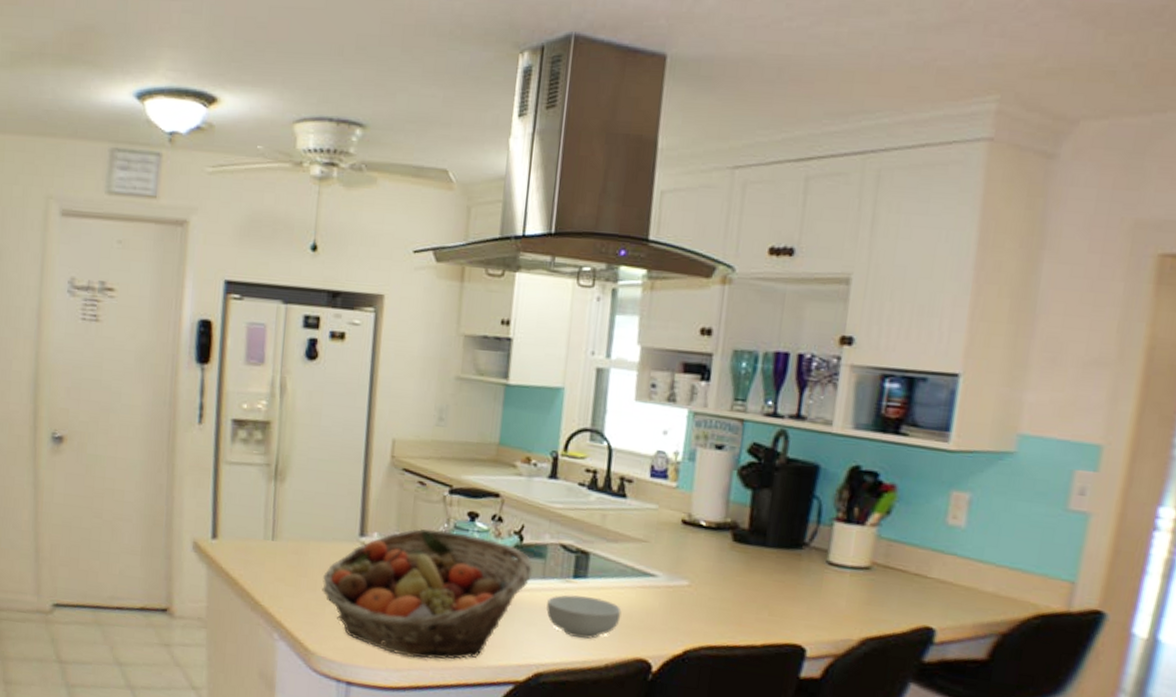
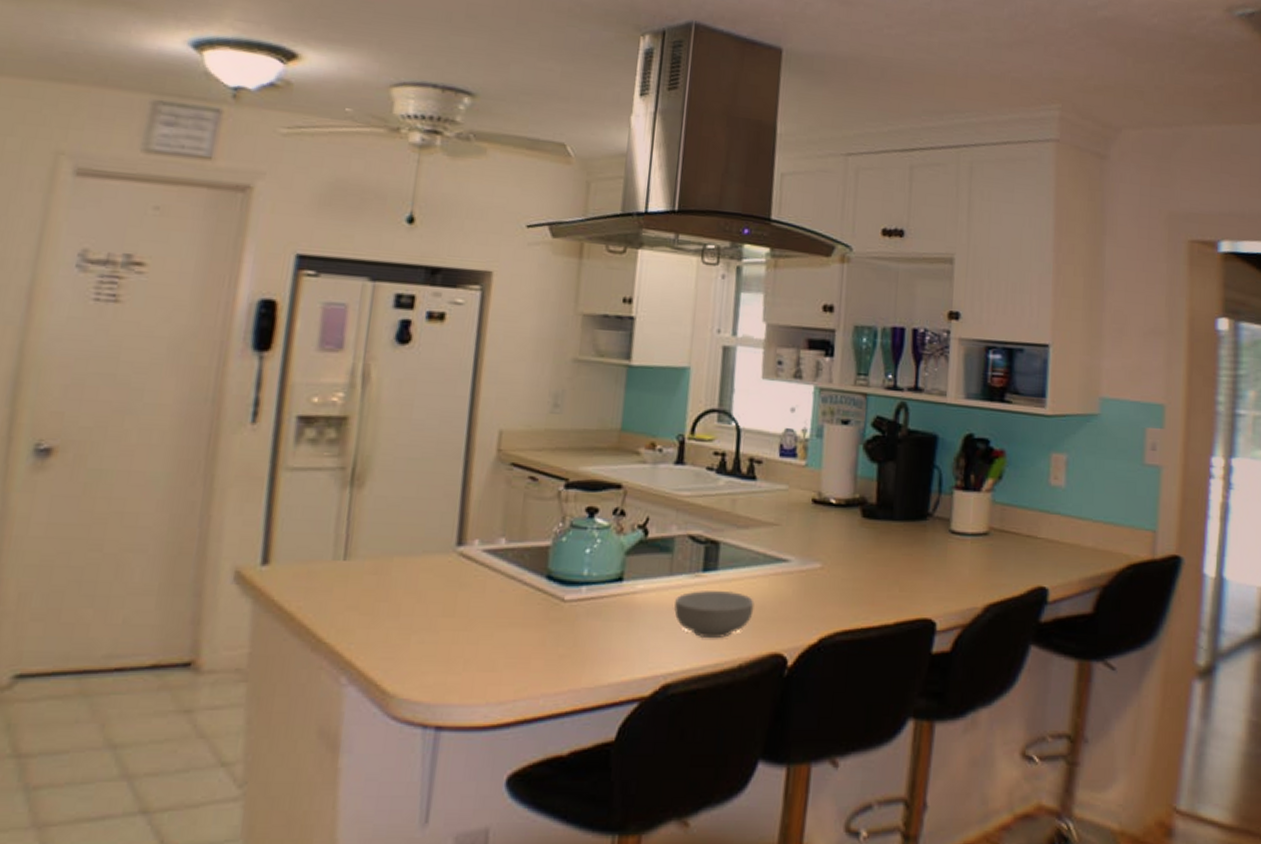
fruit basket: present [322,528,533,660] -> none [407,529,660,686]

